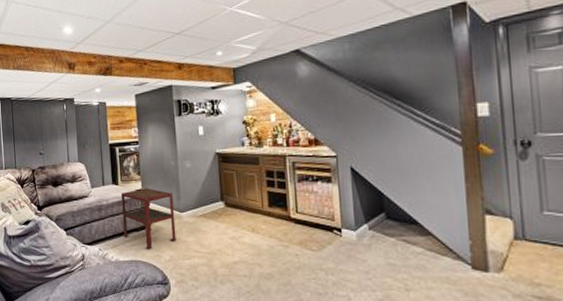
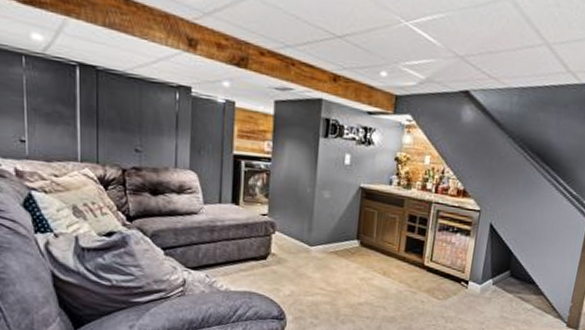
side table: present [121,188,176,249] -> none [238,213,305,281]

